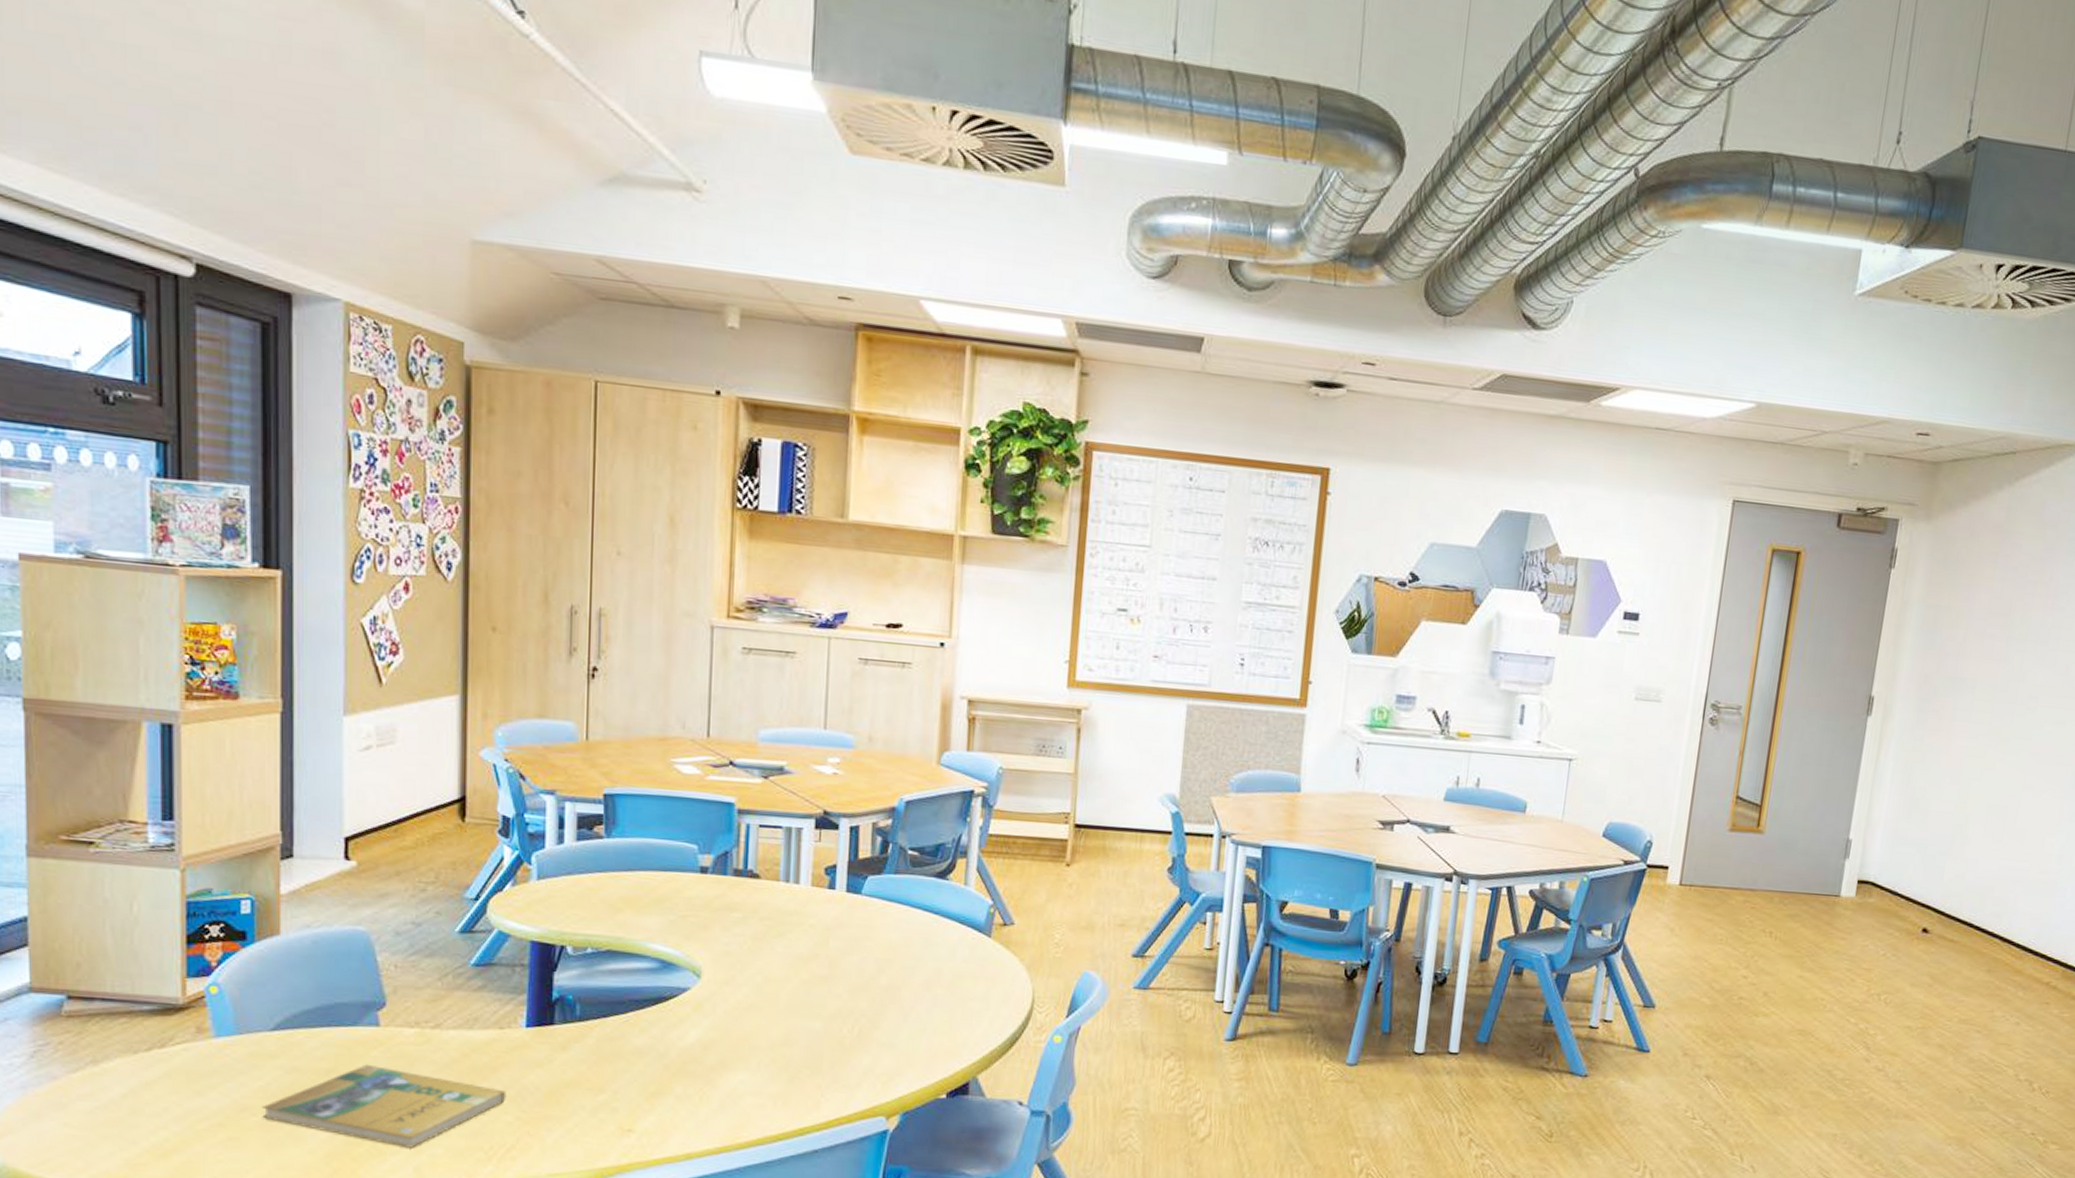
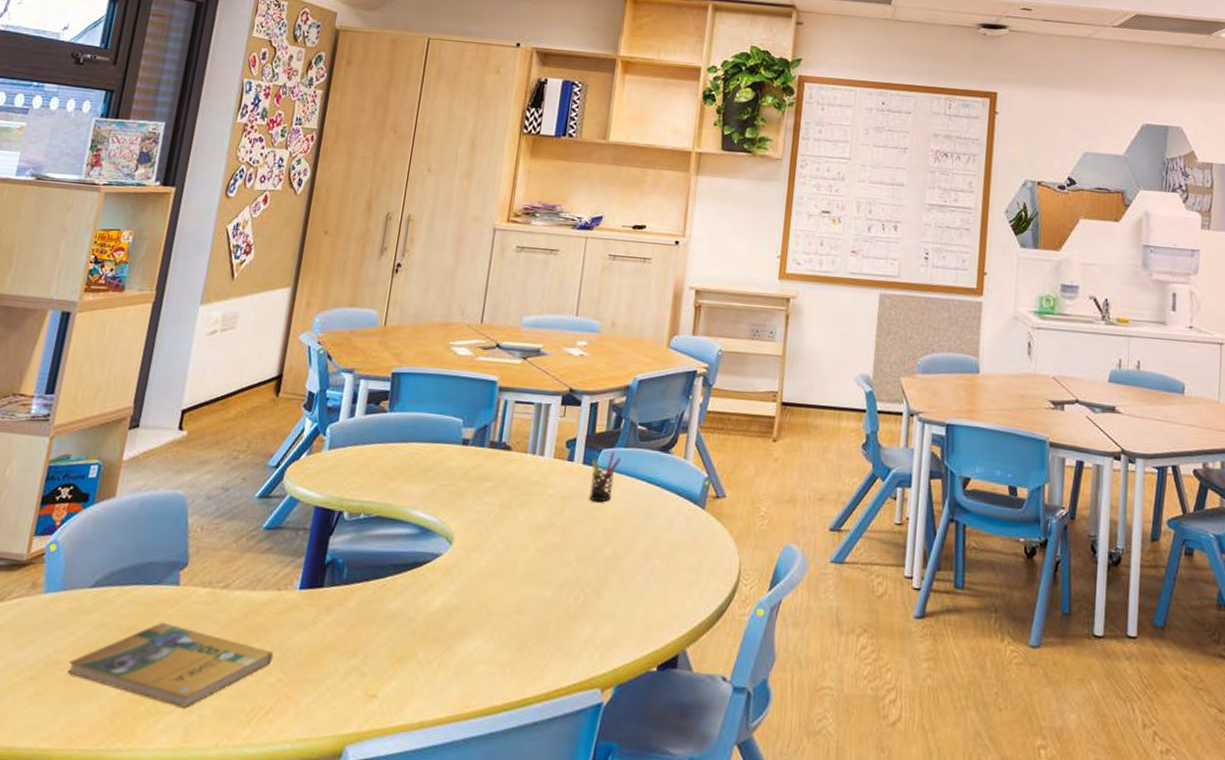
pen holder: none [856,878,891,932] -> present [589,451,621,503]

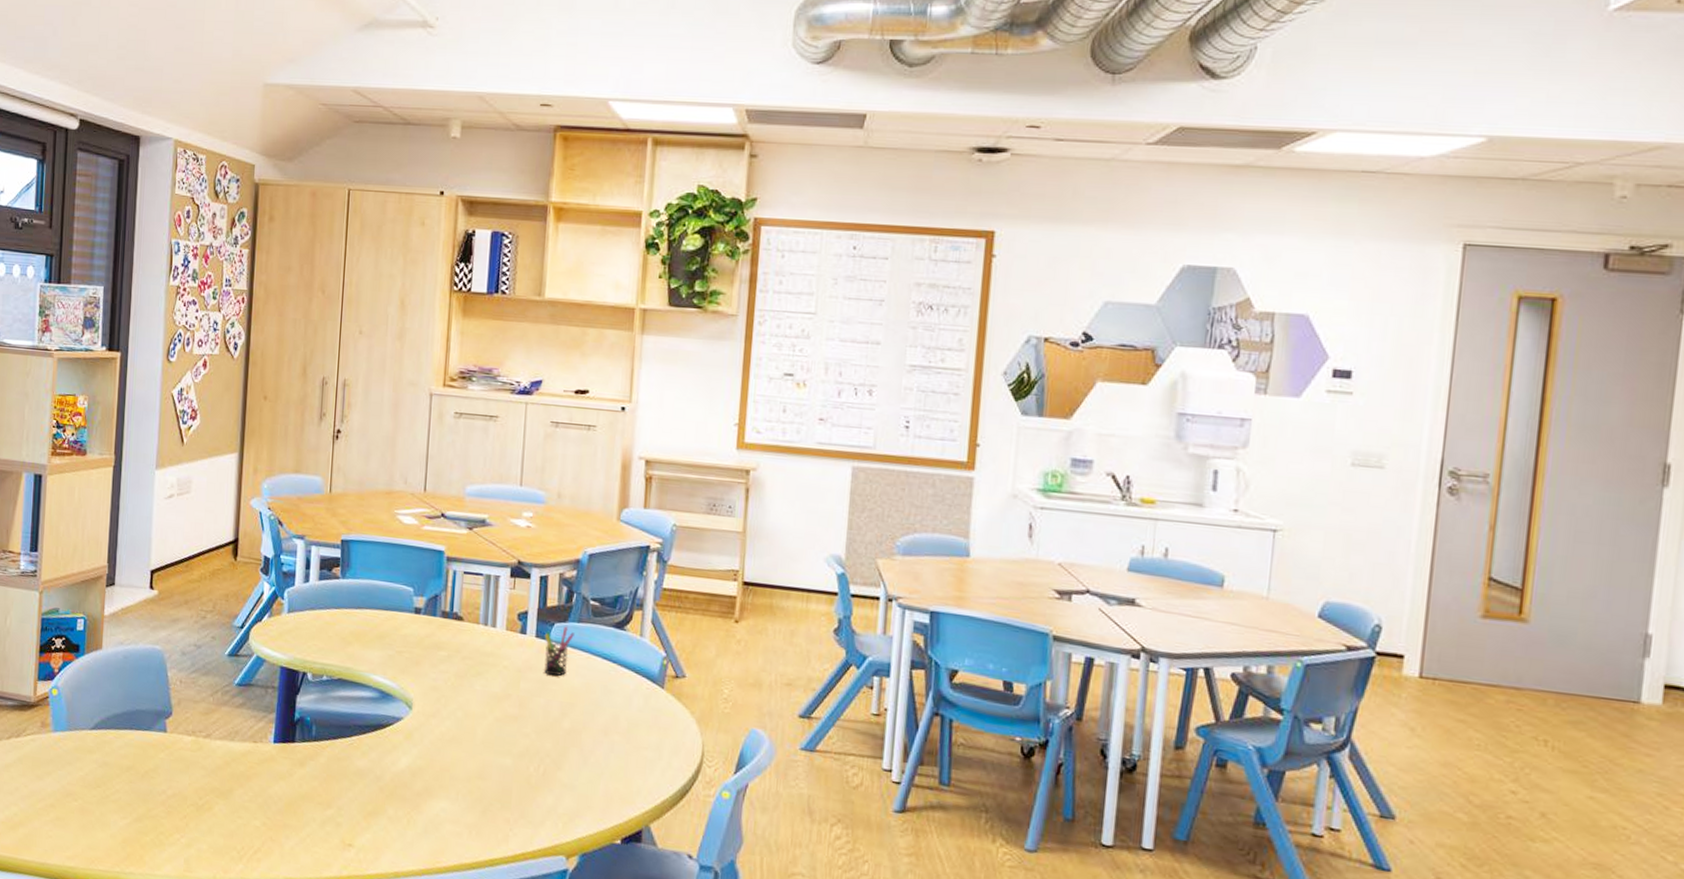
booklet: present [67,622,274,708] -> none [80,764,256,842]

